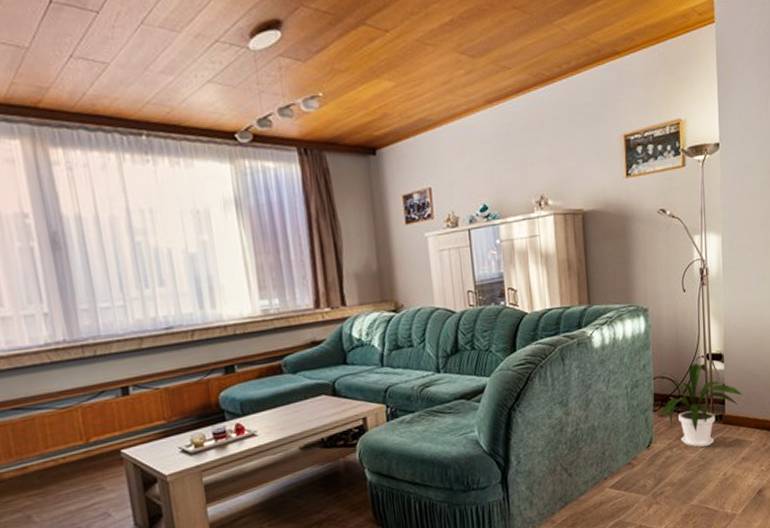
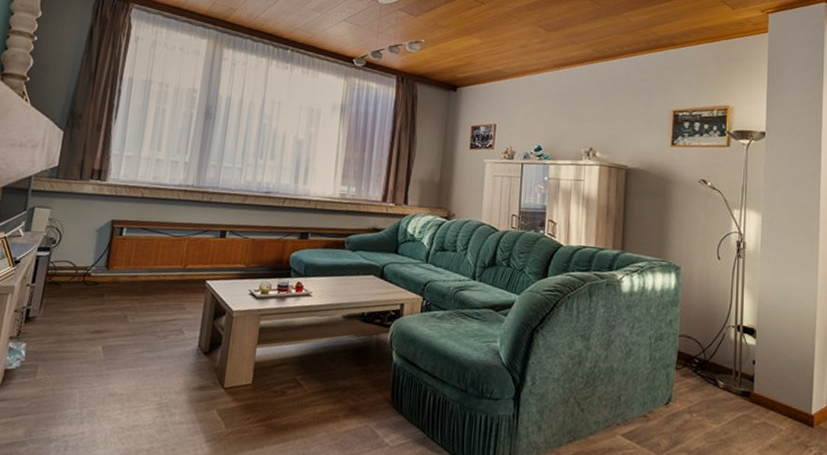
house plant: present [661,363,742,448] -> none [683,331,774,422]

